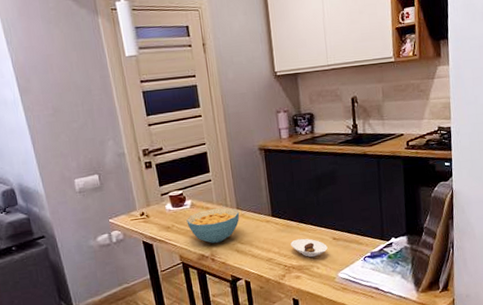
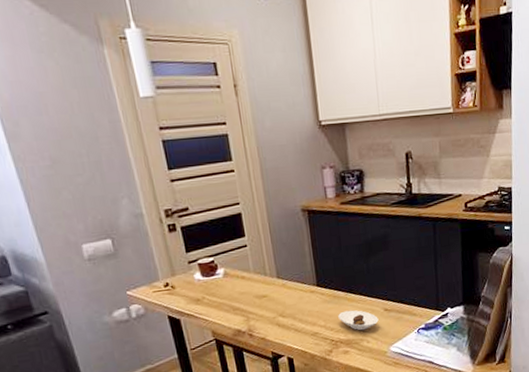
cereal bowl: present [186,208,240,244] -> none [219,277,281,318]

